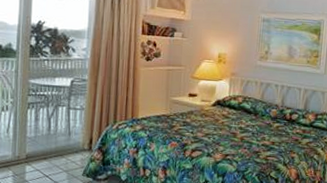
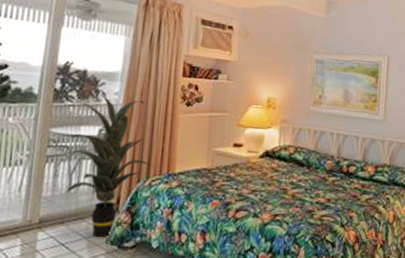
indoor plant: none [46,50,118,172] -> present [66,94,152,238]

